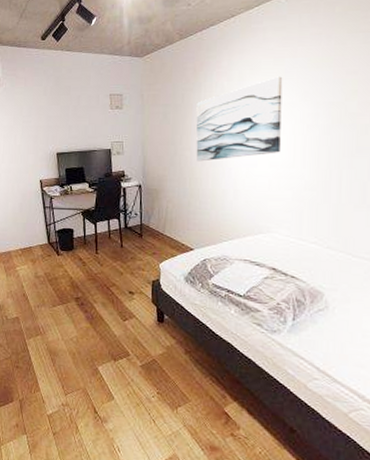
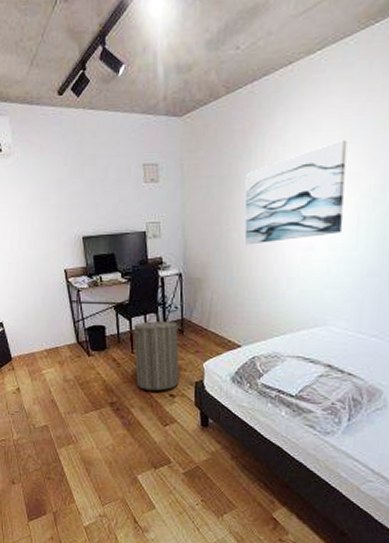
laundry hamper: none [95,219,139,288] -> present [130,314,180,391]

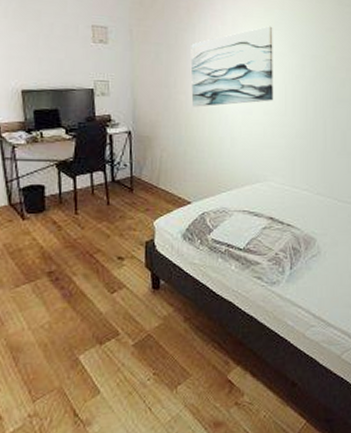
laundry hamper: present [130,314,180,391] -> none [74,172,129,254]

